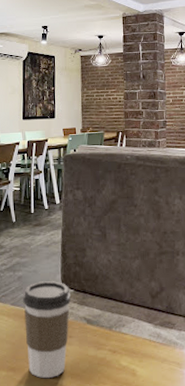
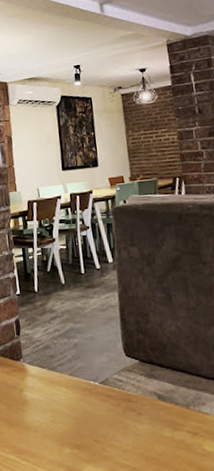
coffee cup: present [23,281,71,379] -> none [81,350,138,460]

